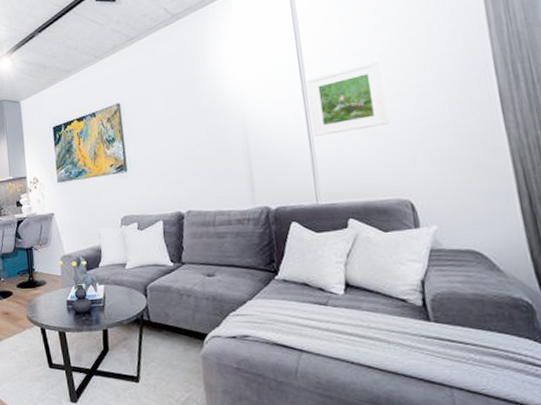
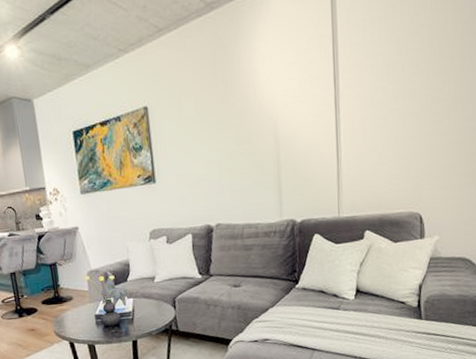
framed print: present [306,60,389,137] -> none [339,71,412,149]

